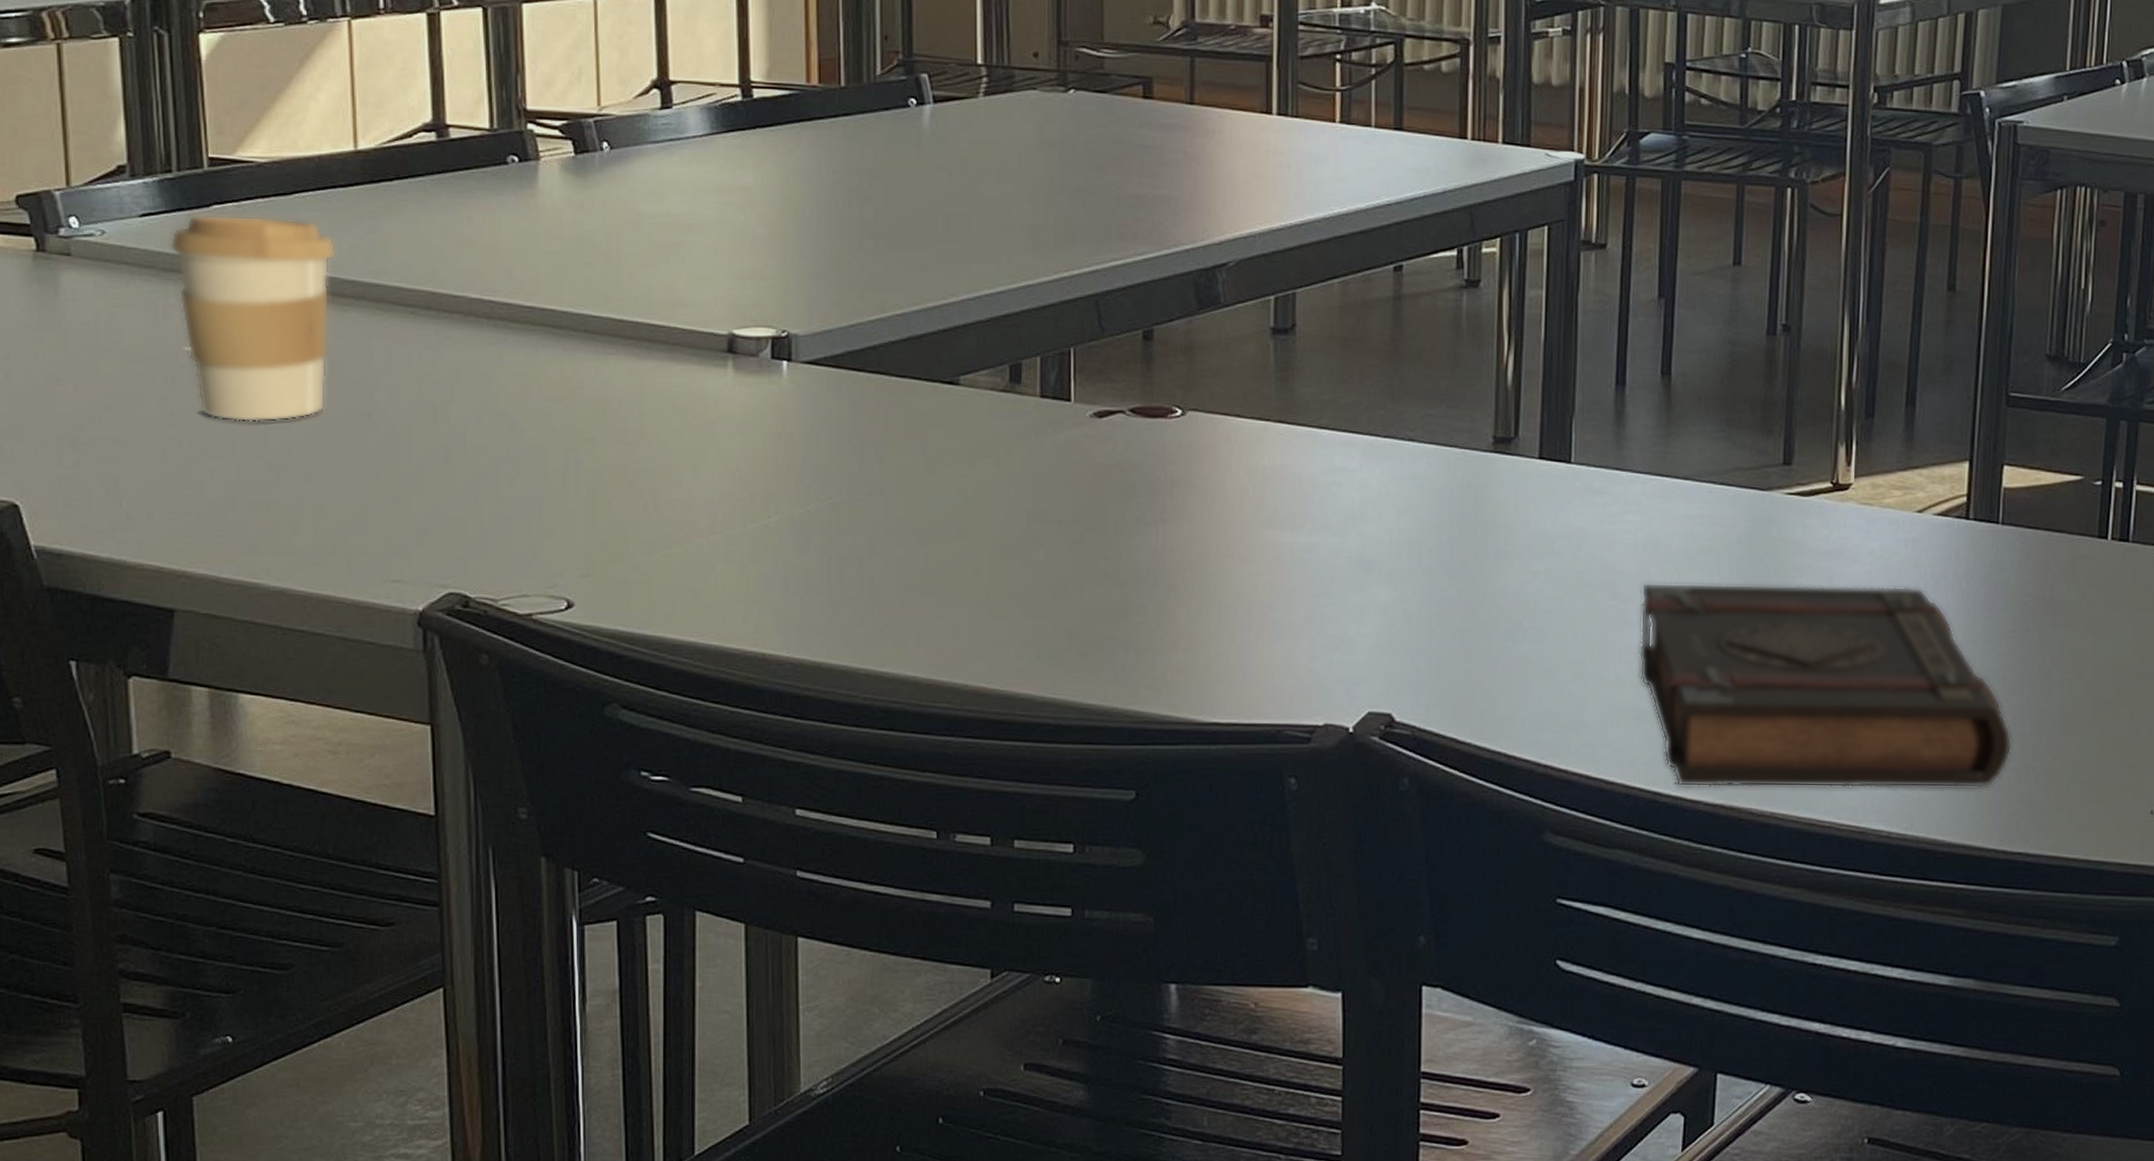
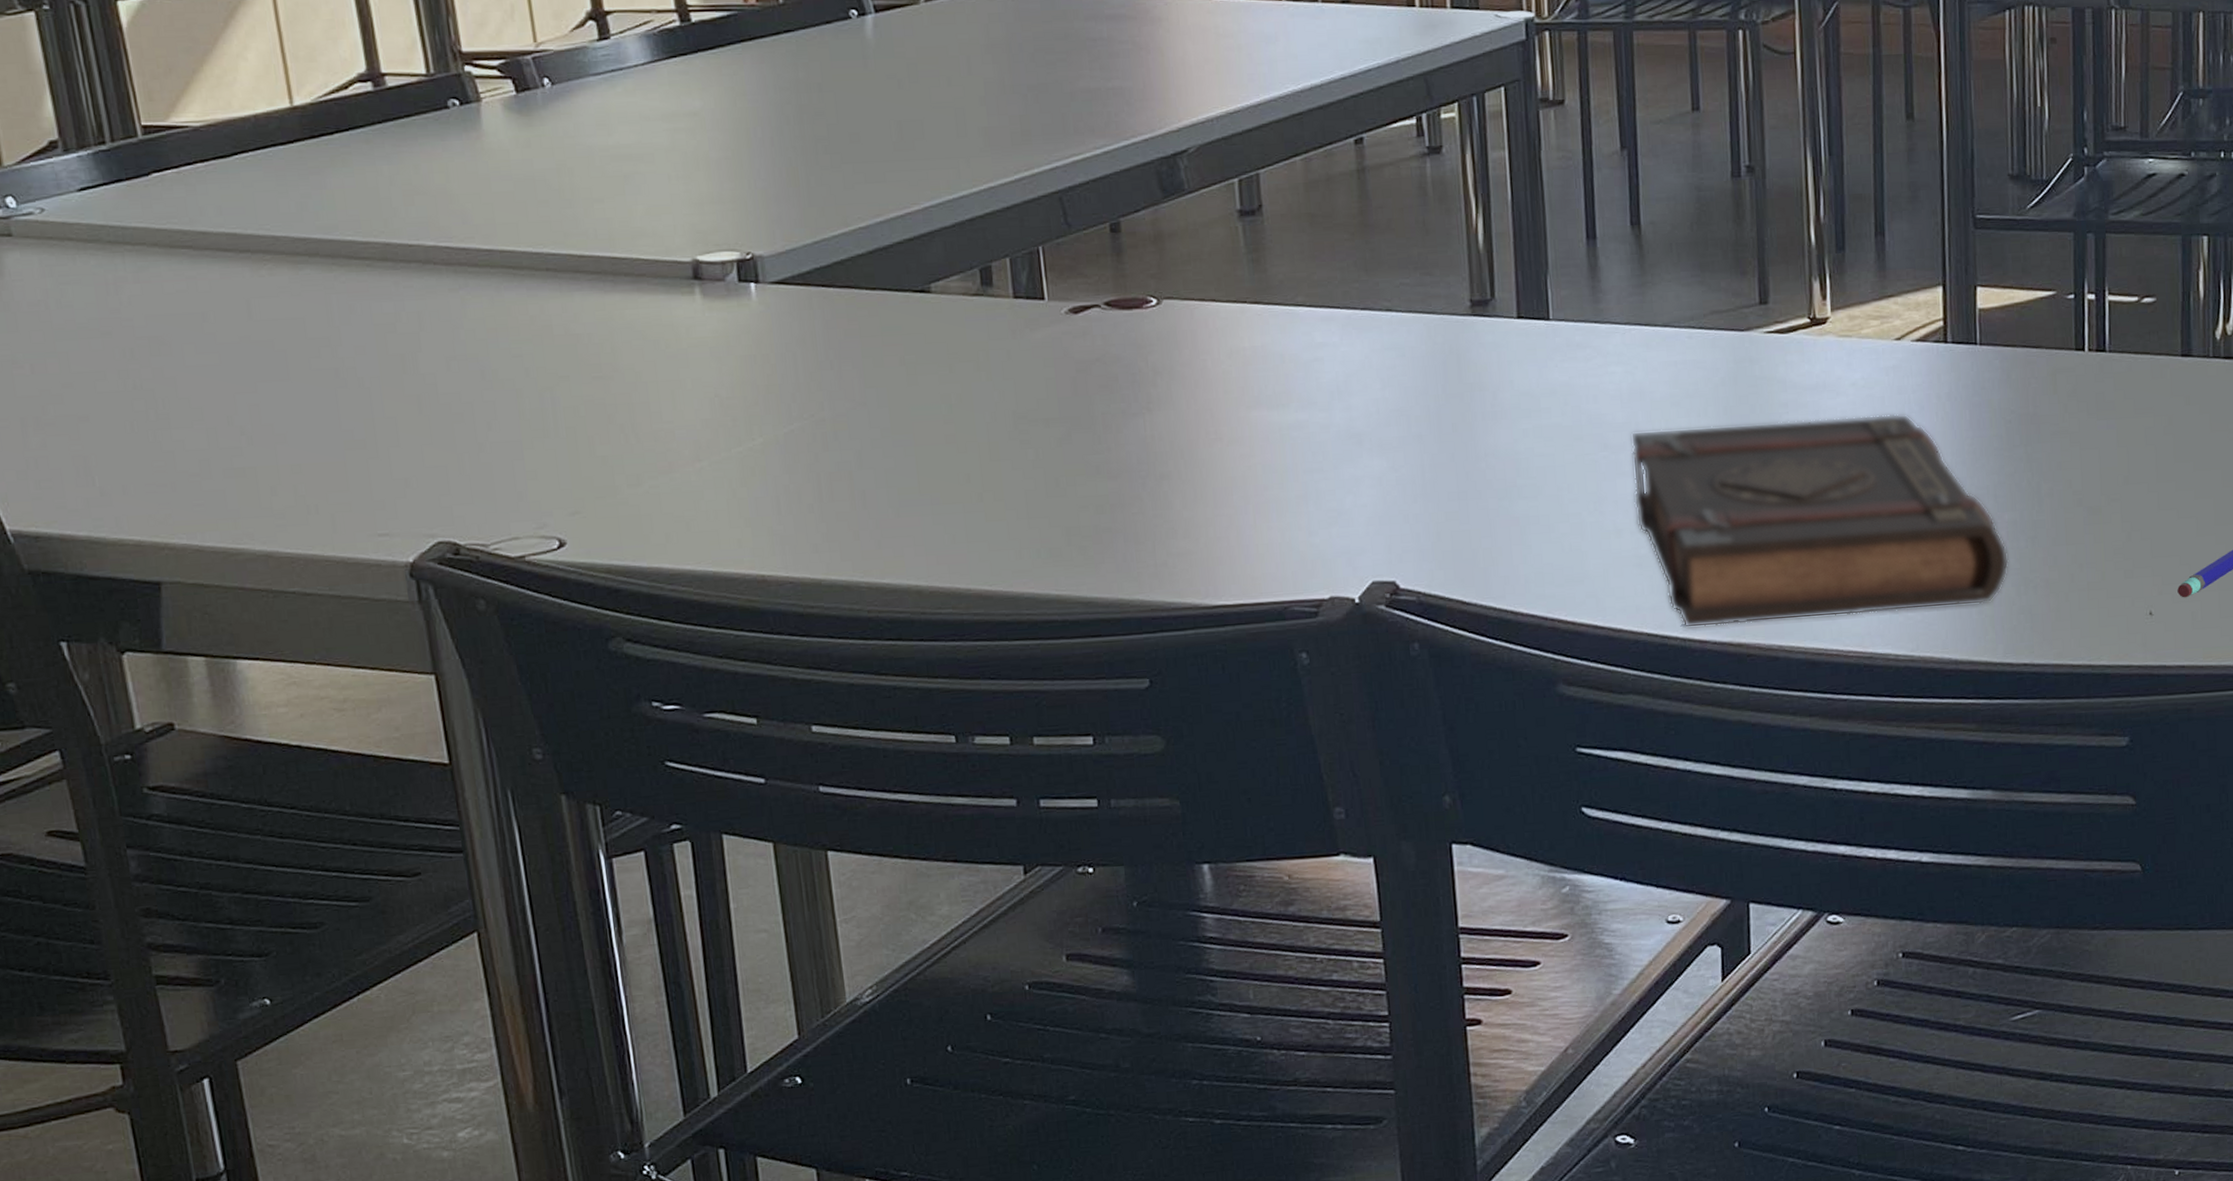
coffee cup: present [169,214,338,423] -> none [111,180,291,390]

